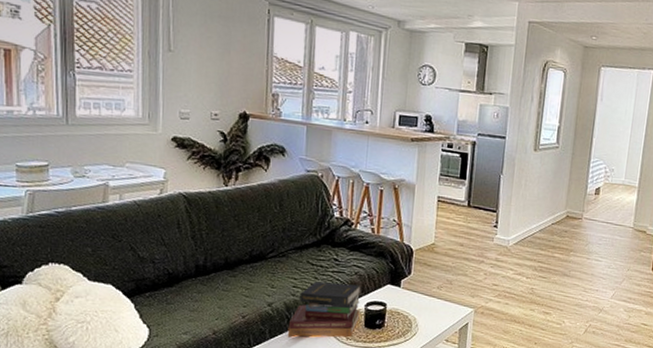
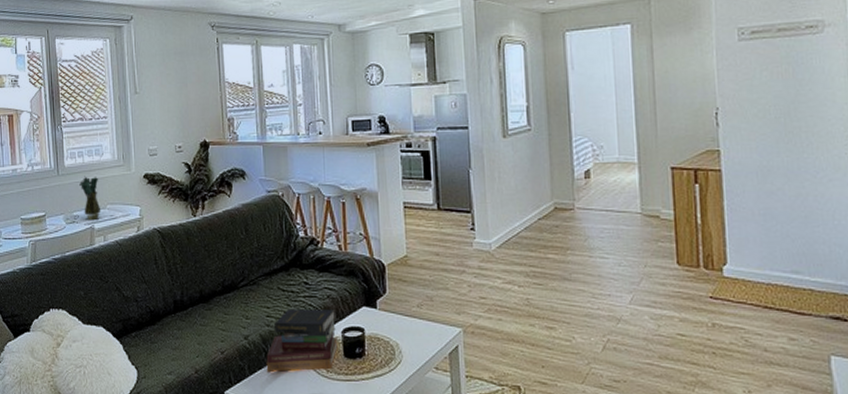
vase: none [93,129,119,177] -> present [79,176,101,221]

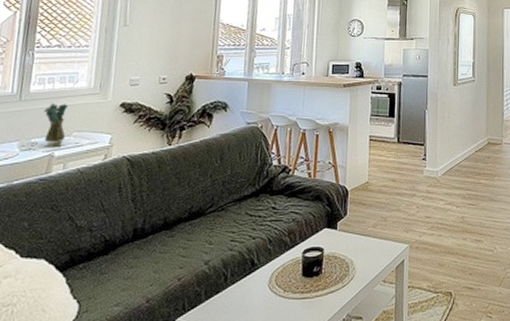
books: present [266,309,338,372] -> none [223,232,298,295]

